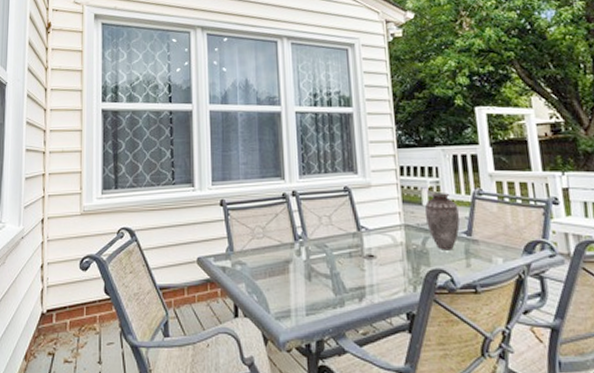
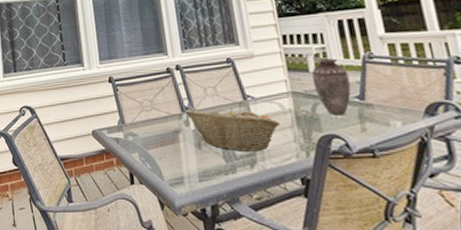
fruit basket: none [297,237,392,286] -> present [184,107,281,153]

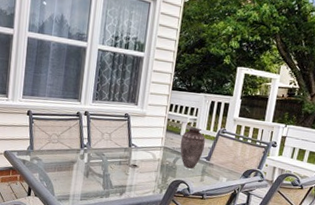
fruit basket: present [184,107,281,153] -> none [83,147,150,185]

